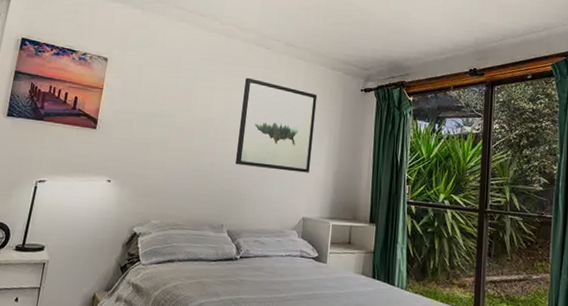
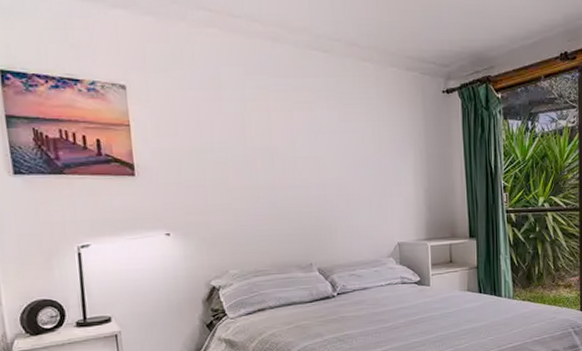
wall art: present [235,77,318,173] -> none [306,91,399,196]

